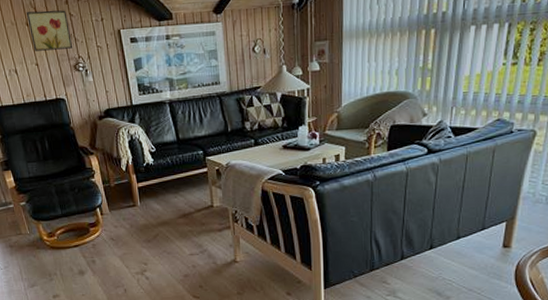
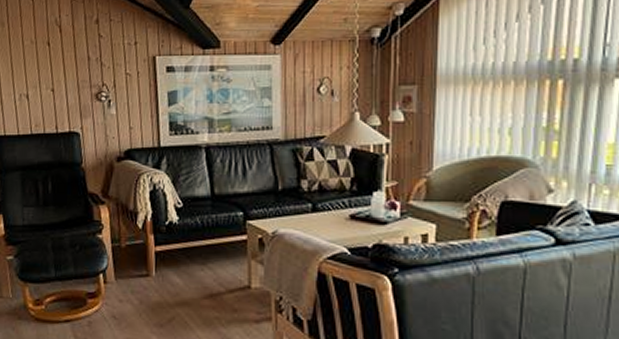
wall art: present [26,10,73,51] -> none [49,29,98,75]

